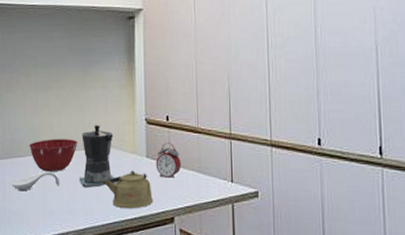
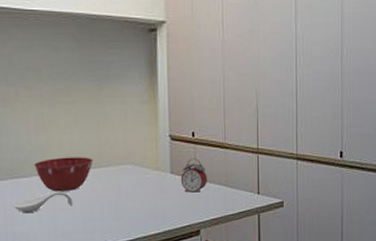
coffee maker: present [79,125,114,188] -> none [95,142,135,207]
kettle: present [105,170,154,209] -> none [125,187,179,225]

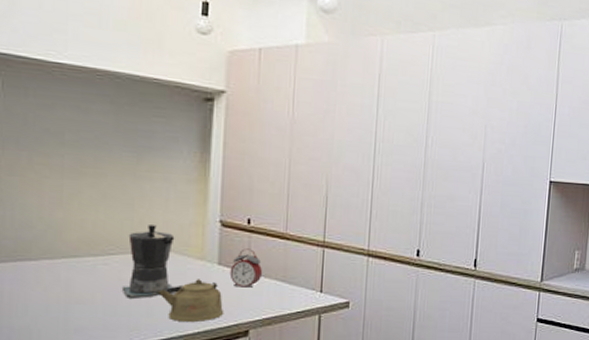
spoon rest: present [14,191,73,212] -> none [14,278,93,302]
mixing bowl: present [34,157,94,192] -> none [45,239,123,280]
coffee maker: none [95,142,135,207] -> present [121,225,175,300]
kettle: none [125,187,179,225] -> present [159,279,224,323]

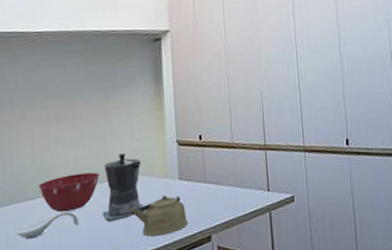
spoon rest: none [14,278,93,302] -> present [17,210,79,238]
mixing bowl: none [45,239,123,280] -> present [39,172,100,213]
alarm clock: present [229,248,263,288] -> none [189,161,217,197]

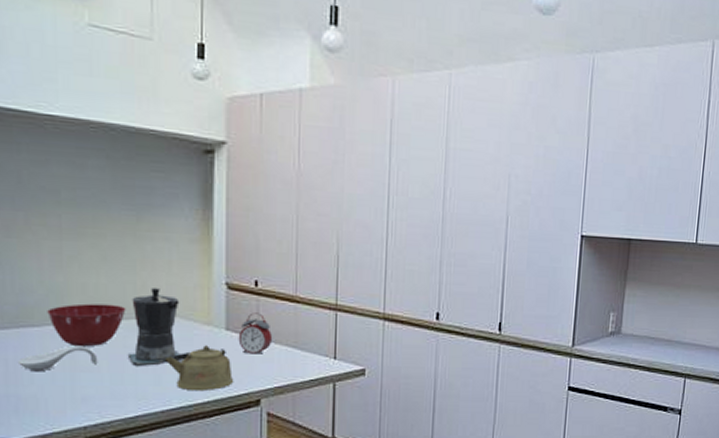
alarm clock: none [189,161,217,197] -> present [238,312,273,354]

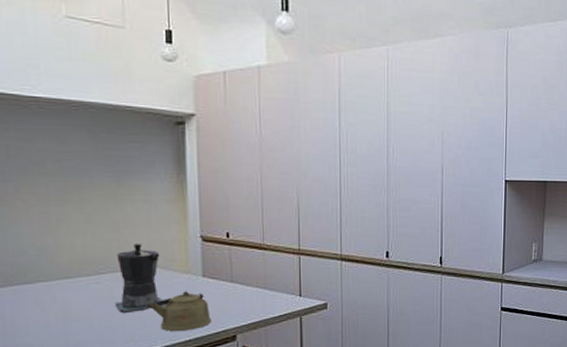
spoon rest: present [19,345,98,371] -> none [15,298,88,323]
mixing bowl: present [47,303,126,347] -> none [39,260,112,300]
alarm clock: present [238,312,273,354] -> none [214,260,245,296]

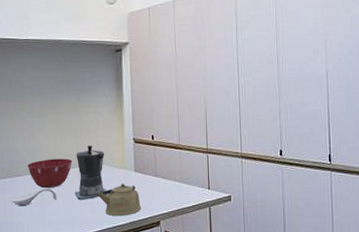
spoon rest: none [15,298,88,323] -> present [12,187,57,205]
mixing bowl: none [39,260,112,300] -> present [27,158,73,189]

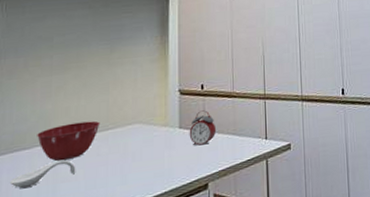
coffee maker: present [74,145,106,201] -> none [100,102,143,171]
kettle: present [98,183,142,217] -> none [131,143,187,185]
alarm clock: none [143,158,166,188] -> present [189,110,217,146]

